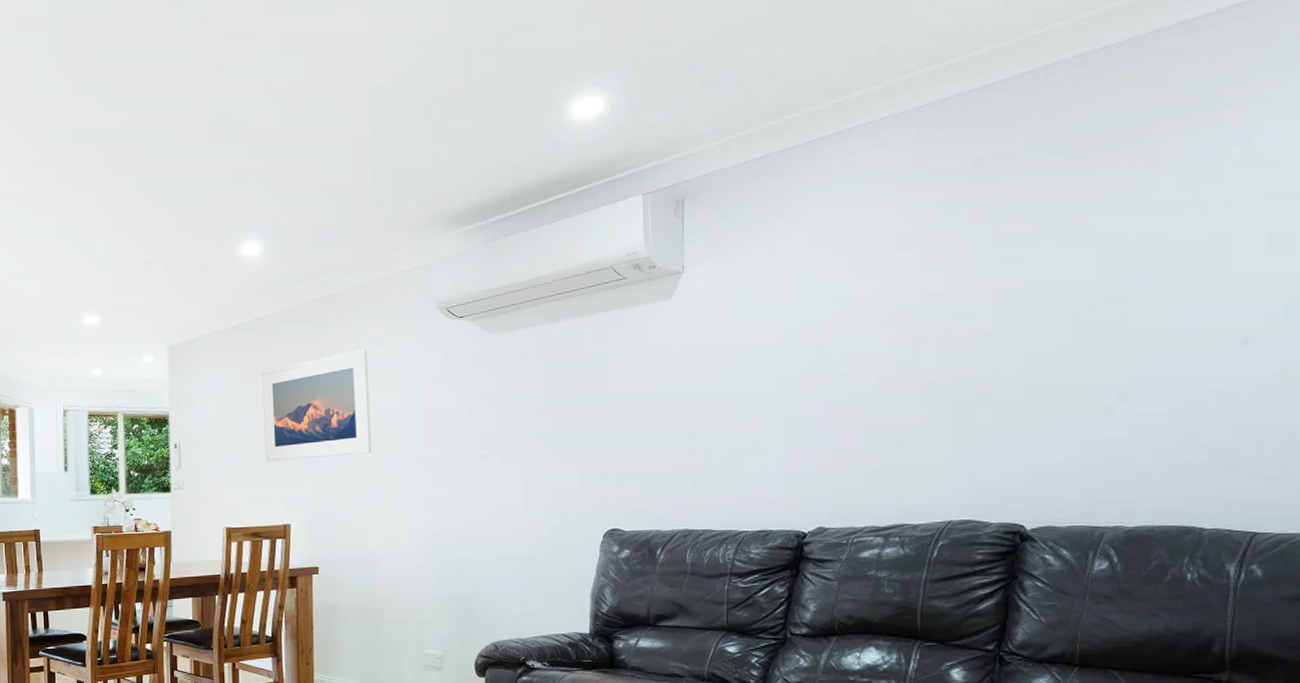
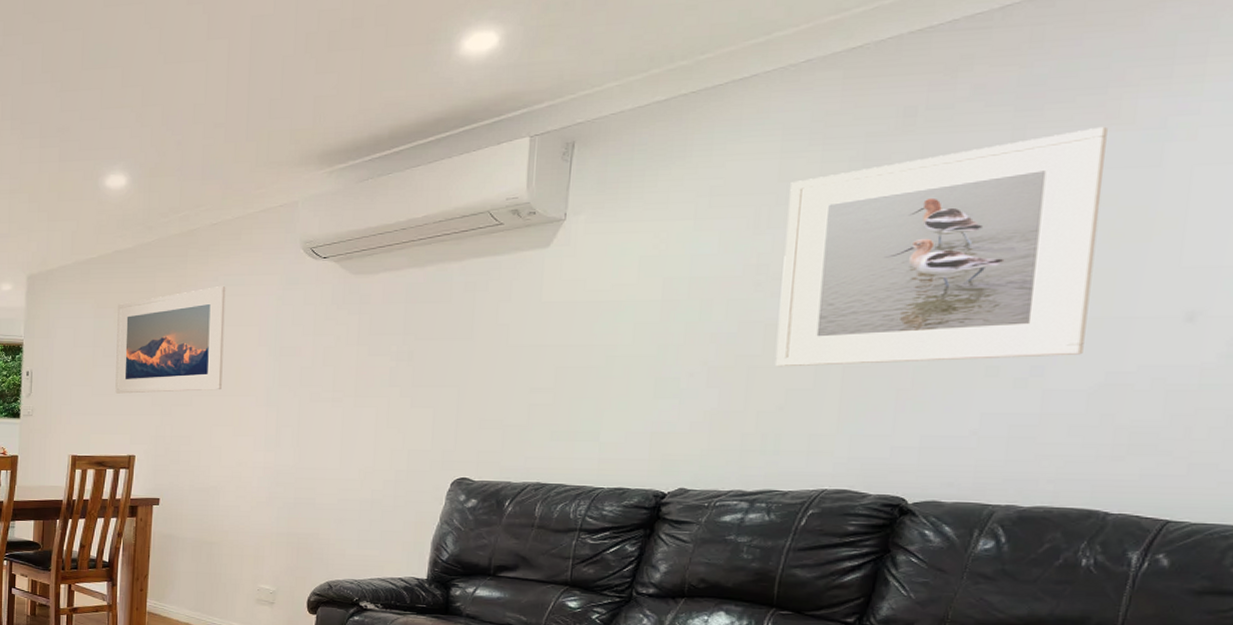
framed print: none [883,171,1159,405] -> present [774,126,1108,367]

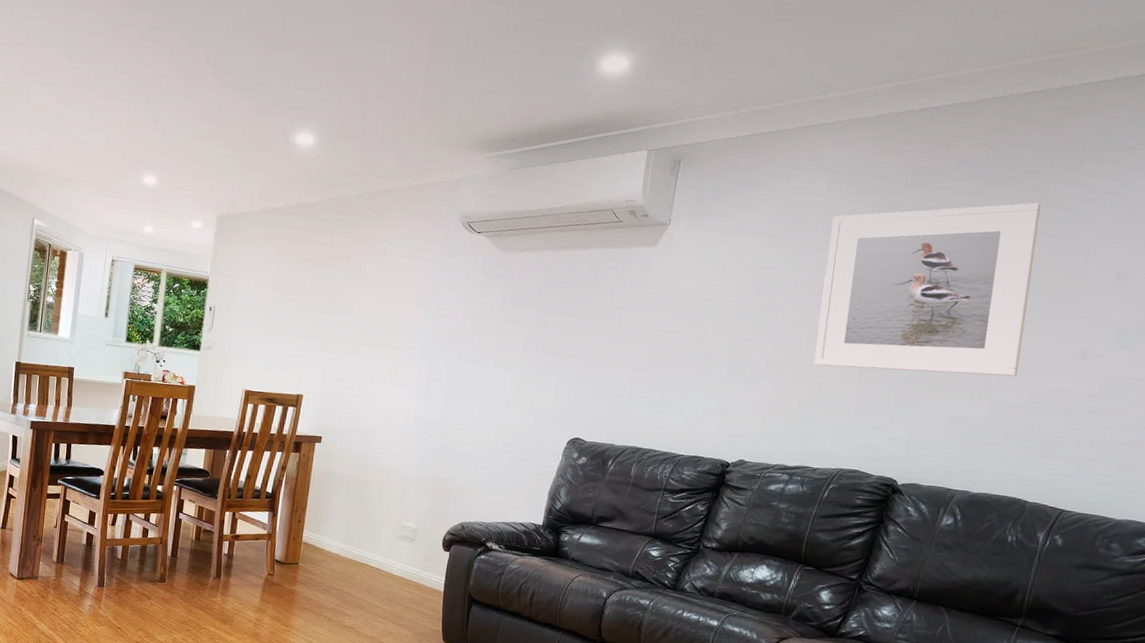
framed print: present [115,286,226,394] -> none [289,247,394,342]

